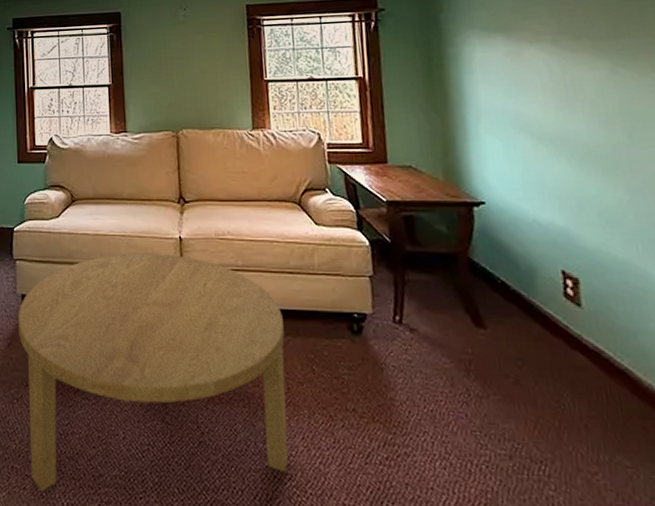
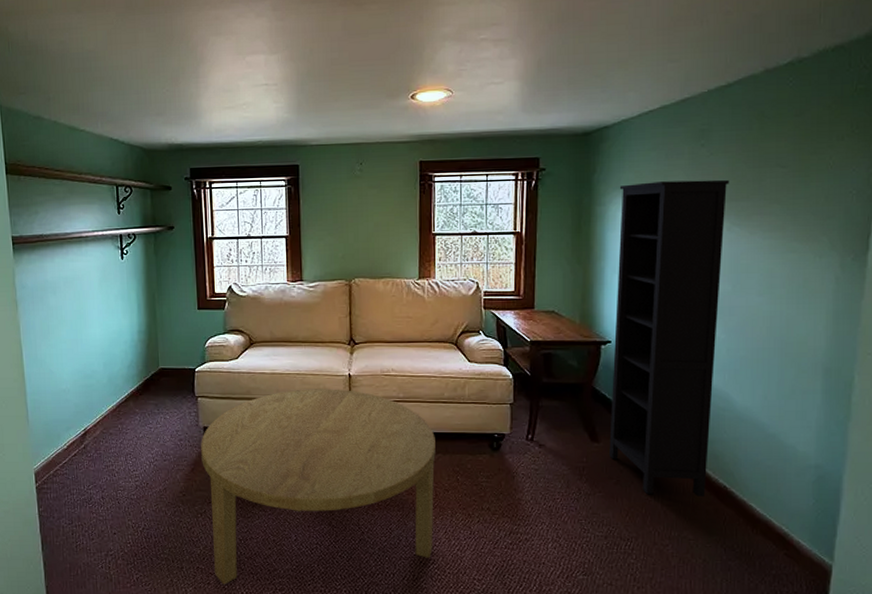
bookcase: none [472,15,638,407] -> present [609,179,730,497]

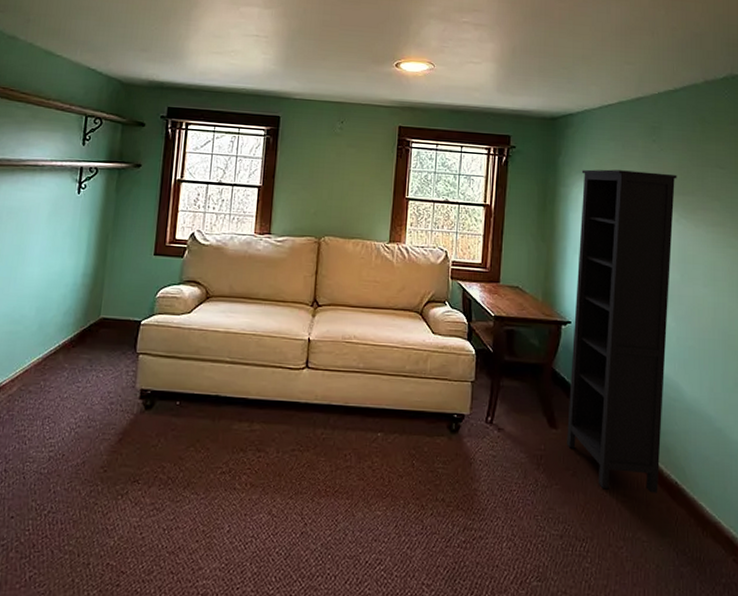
coffee table: present [201,389,436,585] -> none [127,352,393,587]

